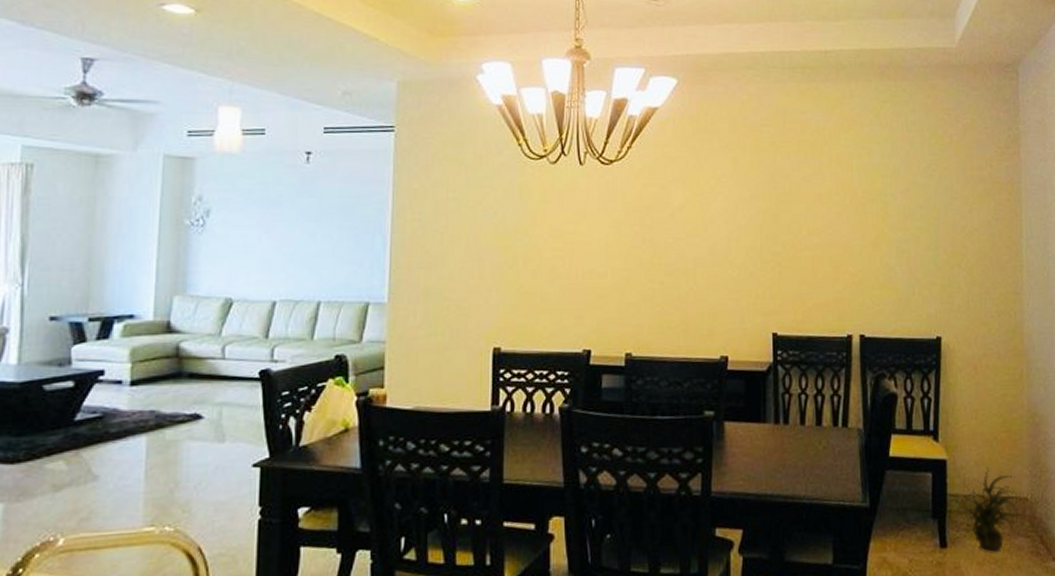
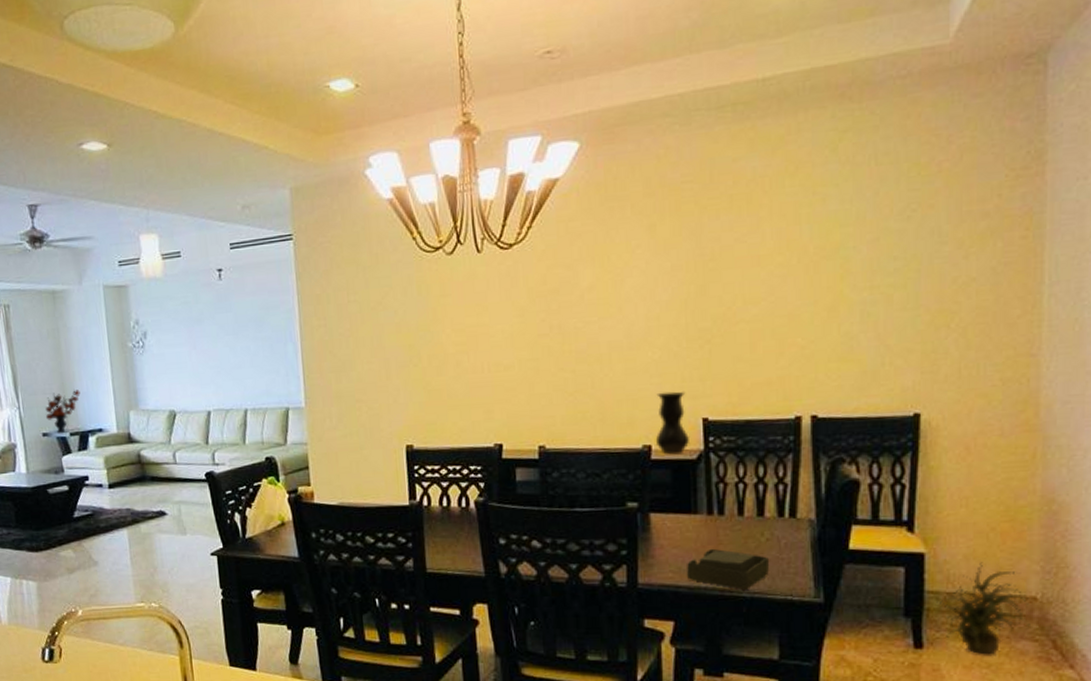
bouquet: none [59,268,112,319] -> present [45,390,81,434]
vase: none [731,307,762,367] -> present [655,391,691,456]
napkin holder: none [756,456,826,496] -> present [687,548,770,590]

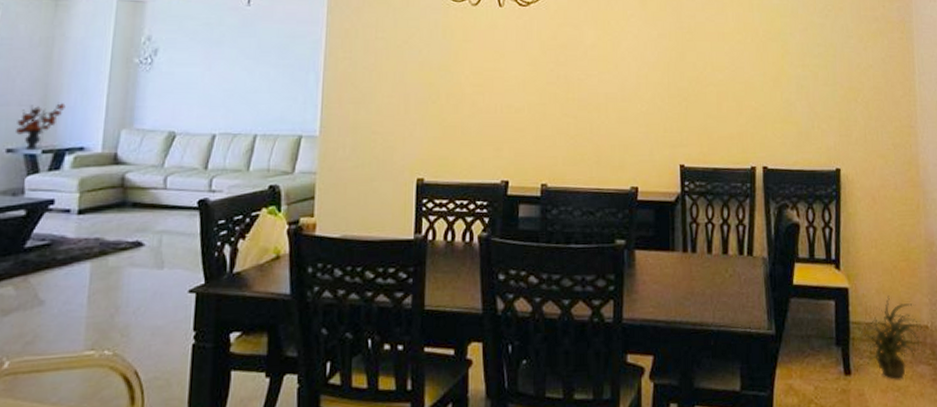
vase: present [655,391,691,456] -> none [641,140,670,198]
napkin holder: present [687,548,770,590] -> none [665,284,733,323]

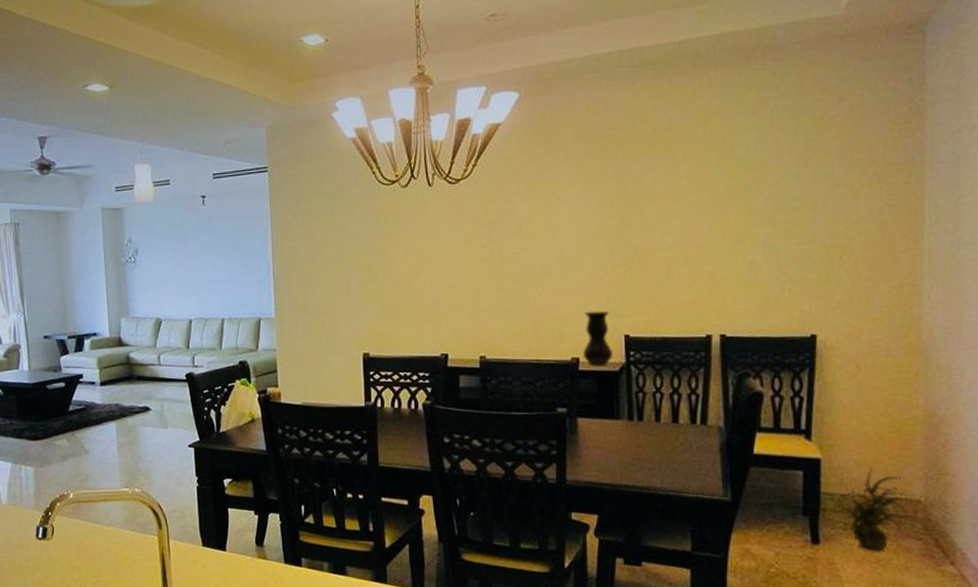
bouquet: present [16,103,66,151] -> none [47,298,78,337]
vase: none [641,140,670,198] -> present [582,310,614,368]

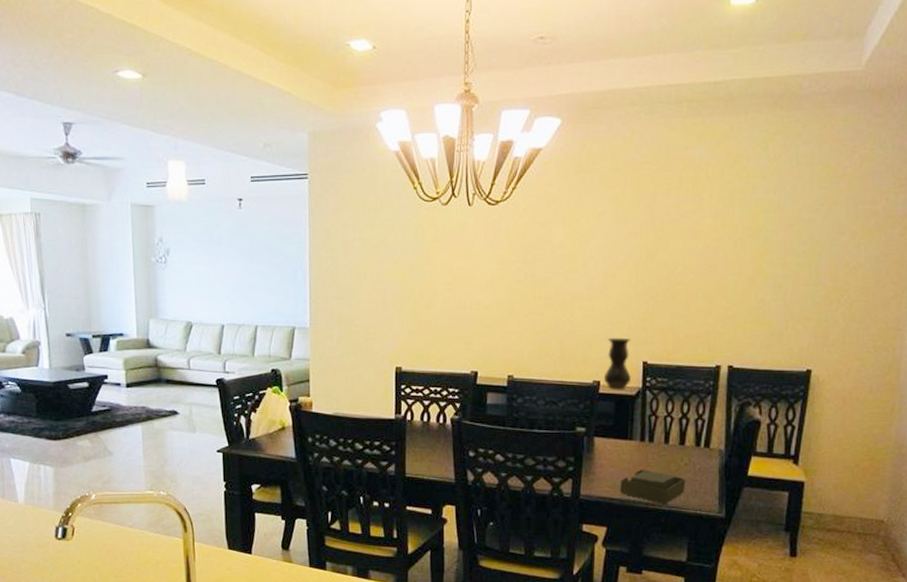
napkin holder: none [610,450,684,488] -> present [620,469,686,504]
potted plant: present [831,468,918,550] -> none [810,491,882,563]

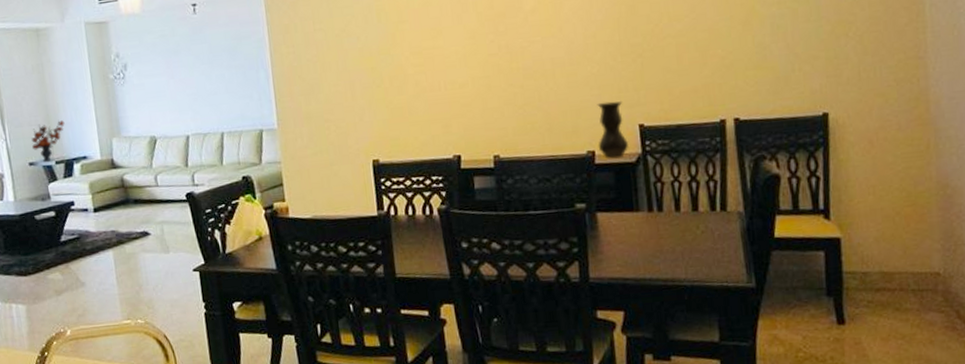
bouquet: none [70,296,104,336] -> present [31,120,65,163]
napkin holder: present [620,469,686,504] -> none [632,242,706,279]

